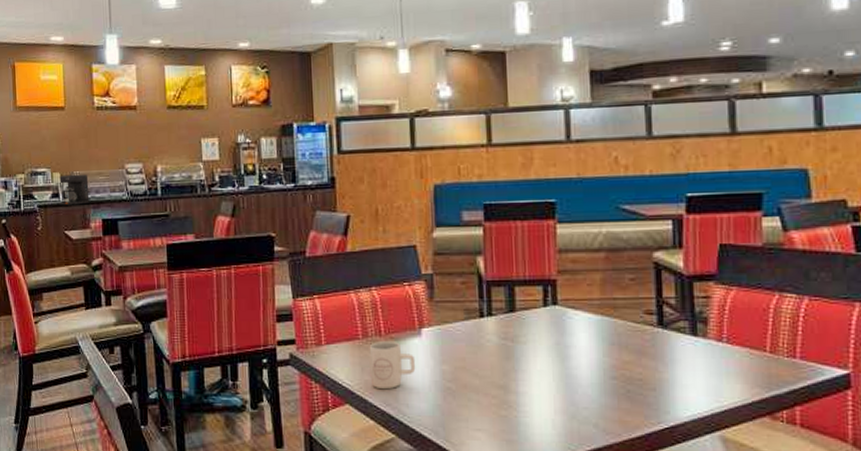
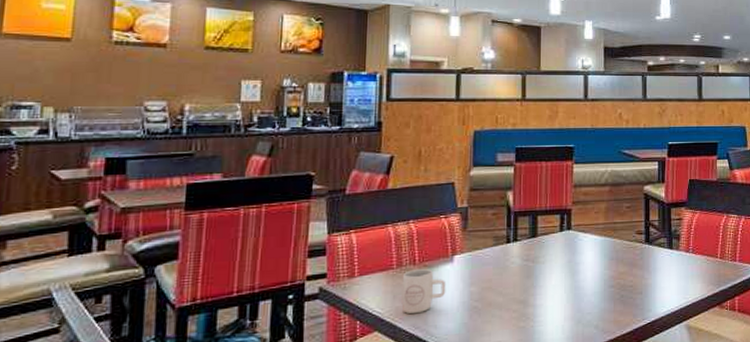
coffee maker: present [58,174,90,206] -> none [46,109,93,143]

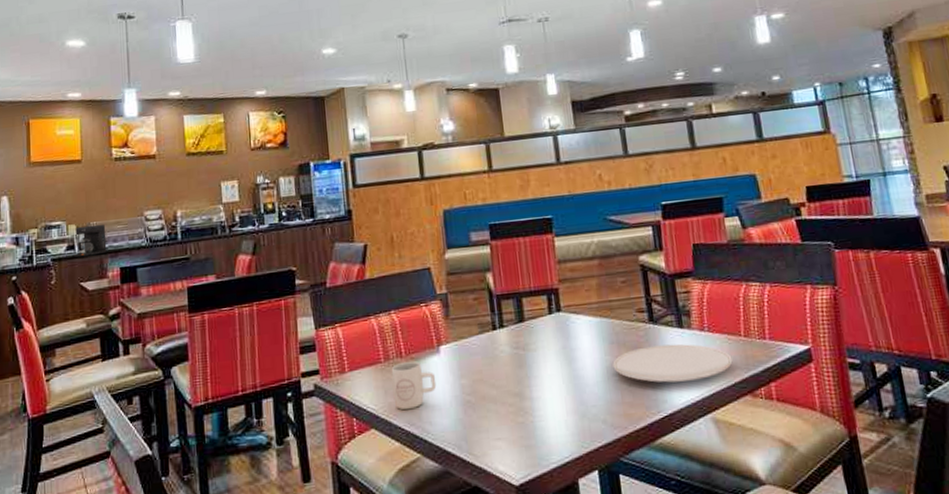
coffee maker: none [46,109,93,143] -> present [74,224,107,258]
plate: none [610,262,708,295] -> present [612,343,733,383]

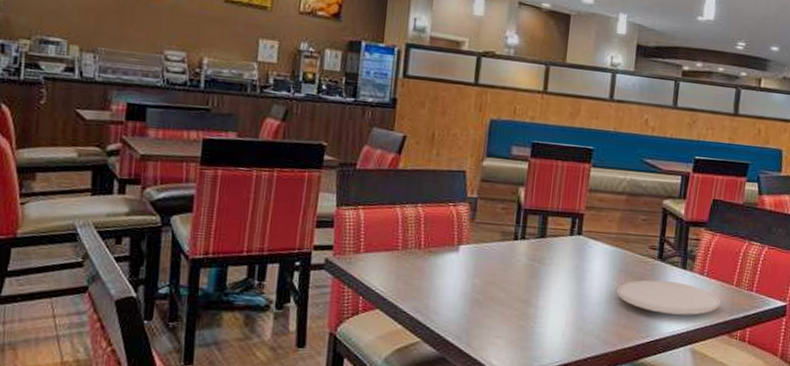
coffee maker: present [74,224,107,258] -> none [72,49,116,85]
mug: present [391,361,437,410] -> none [404,253,450,298]

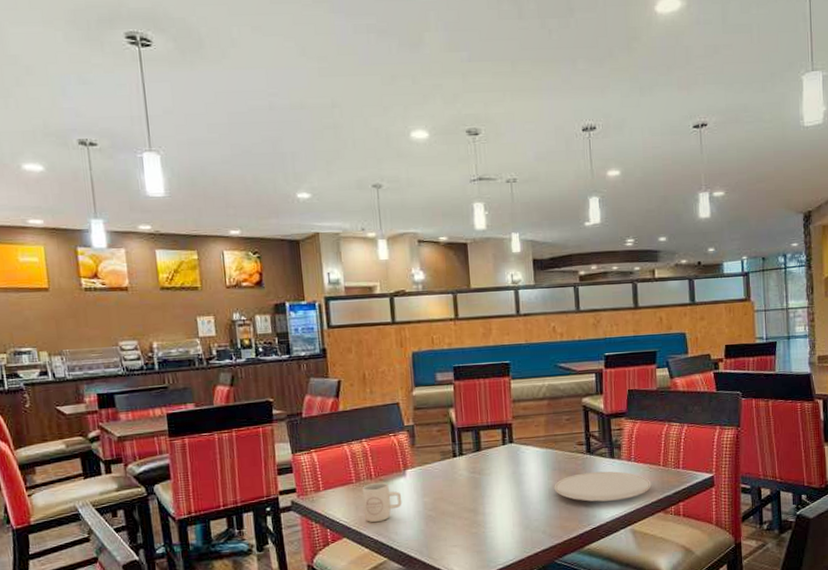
mug: none [404,253,450,298] -> present [362,482,402,523]

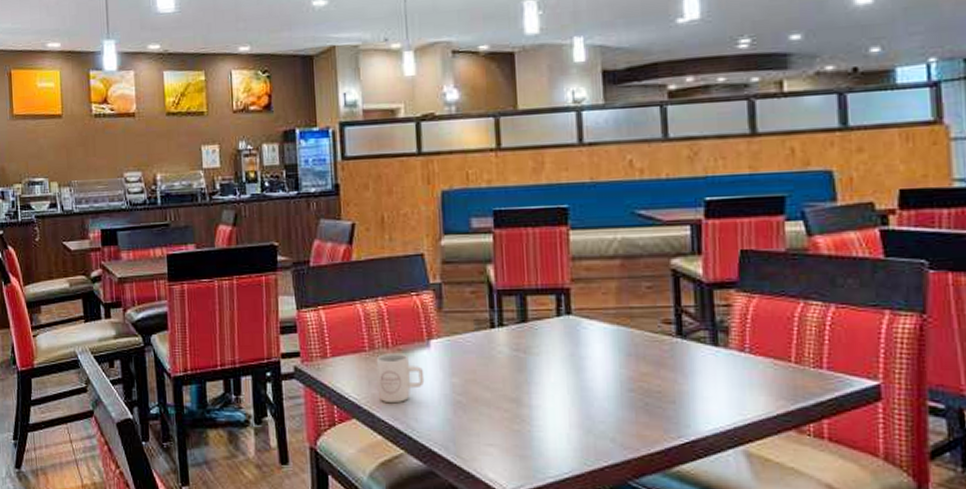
plate: present [554,471,652,502] -> none [628,363,777,406]

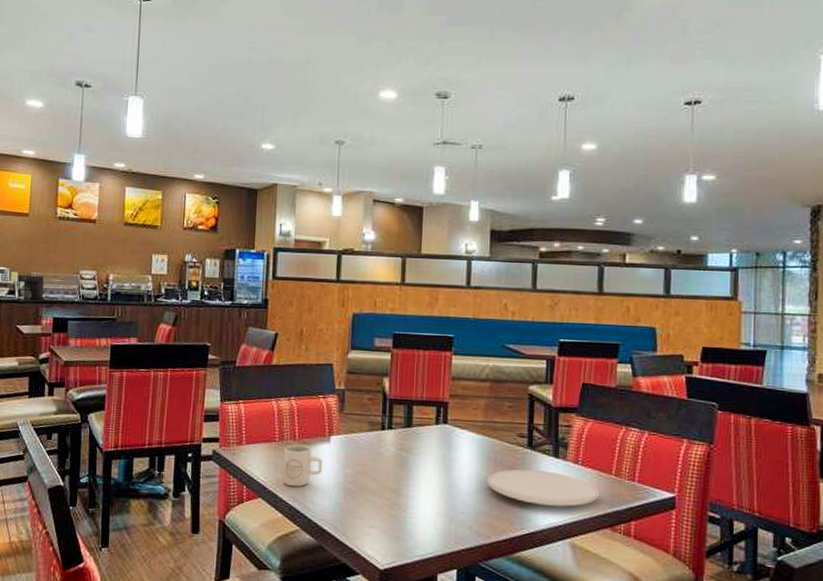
coffee maker: none [56,183,88,216] -> present [13,274,44,303]
plate: none [628,363,777,406] -> present [487,469,600,507]

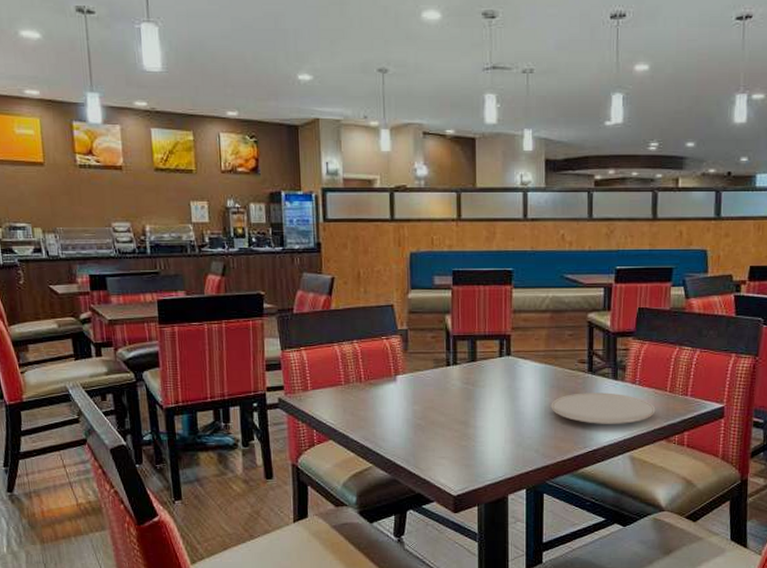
coffee maker: present [13,274,44,303] -> none [41,230,75,261]
mug: present [282,444,323,487] -> none [350,386,391,427]

